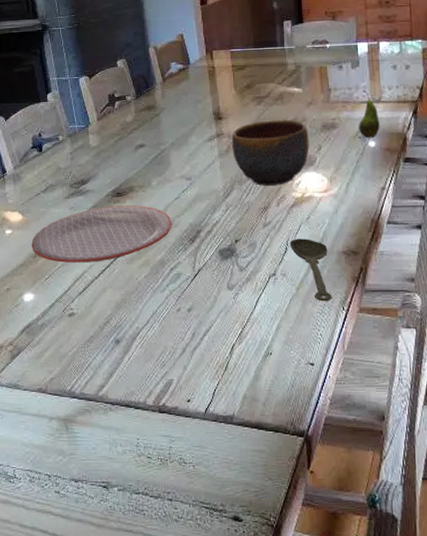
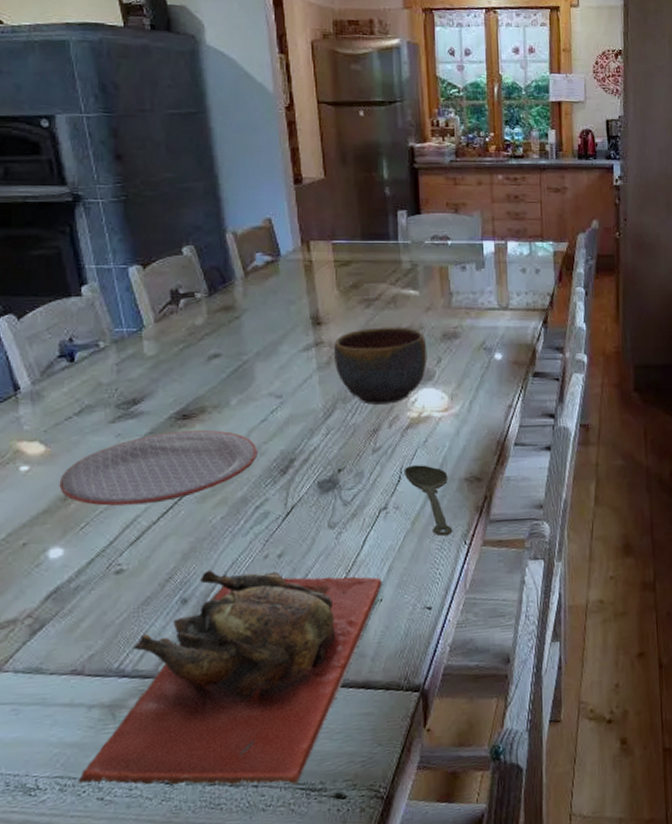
cutting board: none [42,318,273,504] -> present [77,570,383,785]
fruit: present [359,89,380,138] -> none [484,294,507,350]

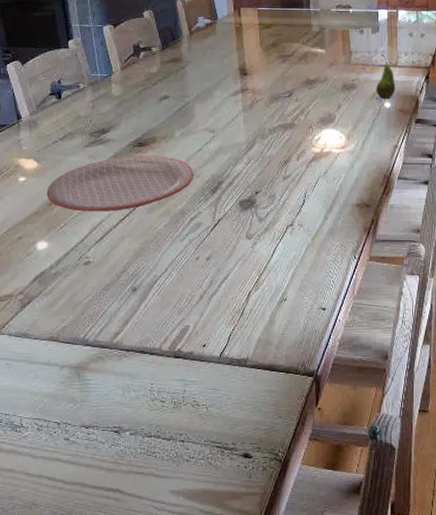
cutting board: present [77,570,383,785] -> none [50,266,288,443]
bowl: present [333,327,427,405] -> none [255,78,330,141]
spoon: present [403,465,453,537] -> none [307,191,345,251]
fruit: none [484,294,507,350] -> present [376,54,395,99]

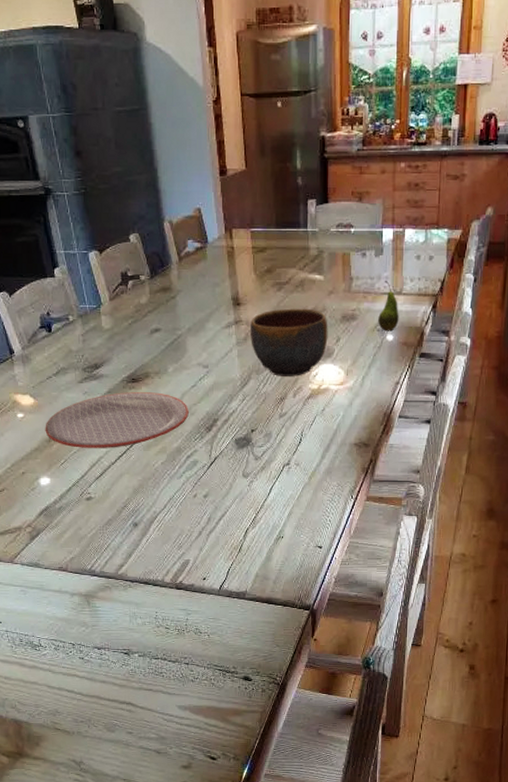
bowl: none [255,78,330,141] -> present [249,308,328,376]

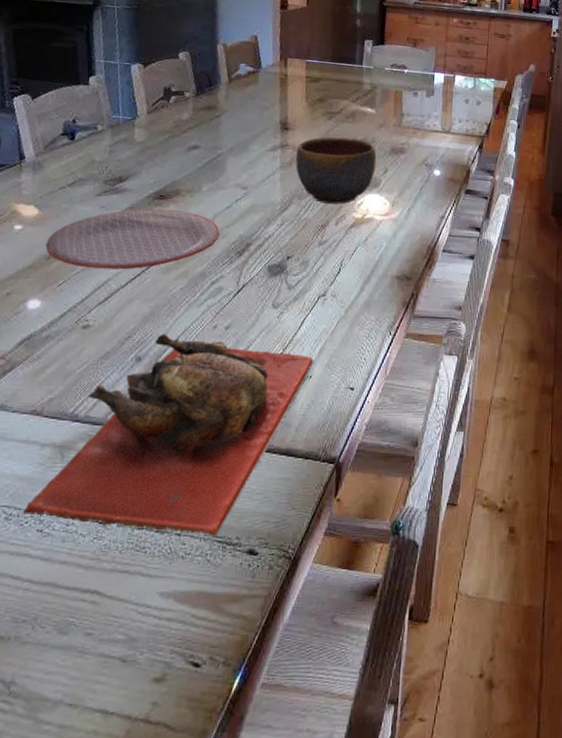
cutting board: none [66,503,284,667] -> present [22,334,314,537]
fruit: present [378,280,399,331] -> none [426,119,447,167]

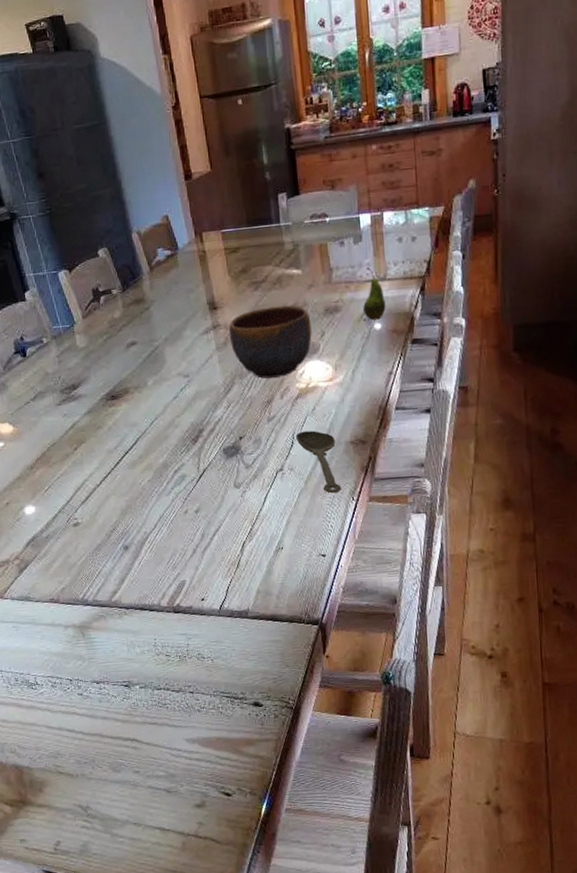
cutting board: present [22,334,314,537] -> none [63,523,283,694]
plate: present [45,209,220,270] -> none [26,407,173,473]
spoon: none [343,260,382,326] -> present [295,430,342,494]
fruit: none [426,119,447,167] -> present [363,267,386,320]

